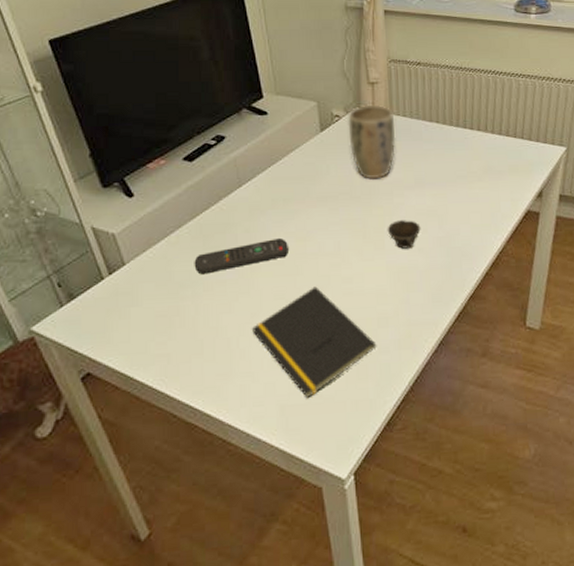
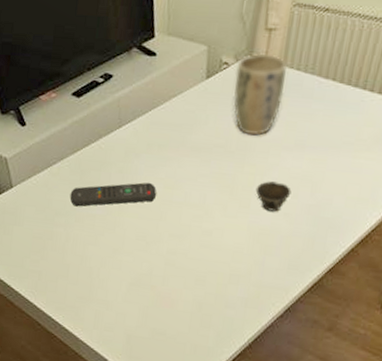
notepad: present [251,286,377,399] -> none [111,234,225,334]

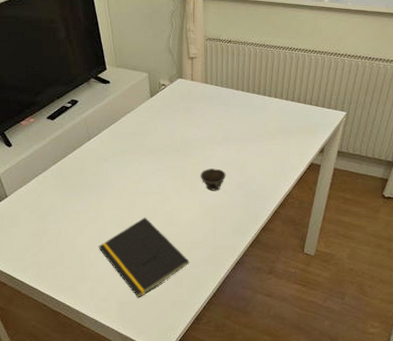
remote control: present [70,182,157,207] -> none [56,180,125,206]
notepad: none [111,234,225,334] -> present [98,217,190,298]
plant pot: present [233,53,287,136] -> none [172,75,209,136]

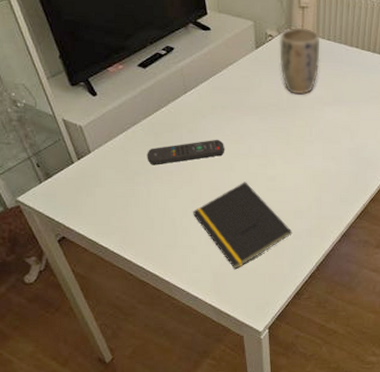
remote control: none [56,180,125,206] -> present [147,139,224,165]
plant pot: none [172,75,209,136] -> present [279,27,320,95]
cup: present [200,168,226,191] -> none [307,131,335,156]

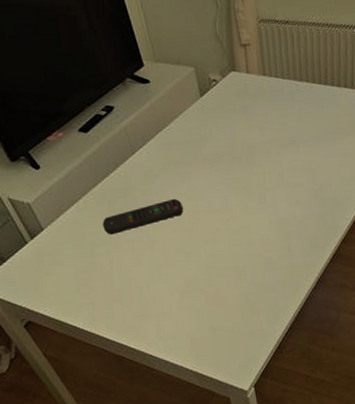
notepad: present [192,182,292,270] -> none [159,239,266,332]
plant pot: present [279,27,320,95] -> none [224,66,271,141]

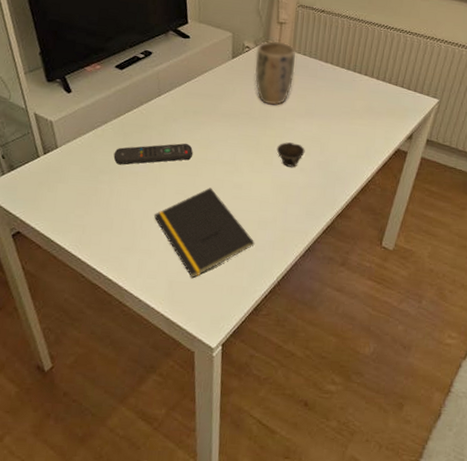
notepad: none [159,239,266,332] -> present [153,187,255,279]
plant pot: none [224,66,271,141] -> present [255,40,296,106]
cup: none [267,176,297,202] -> present [276,142,305,167]

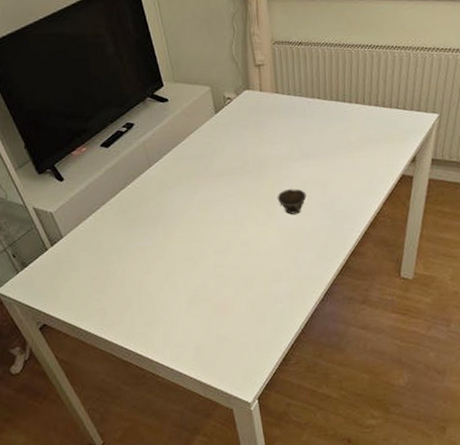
remote control: present [113,143,193,165] -> none [117,209,194,243]
notepad: present [153,187,255,279] -> none [168,249,272,341]
plant pot: present [255,40,296,106] -> none [238,85,282,155]

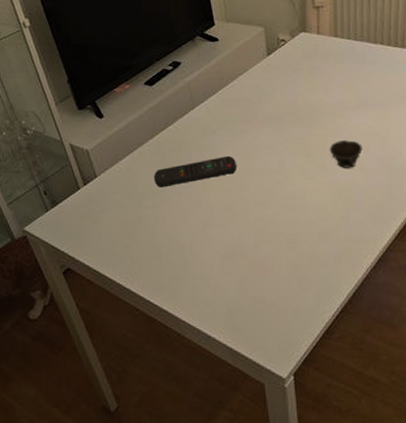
remote control: none [117,209,194,243] -> present [154,155,236,188]

